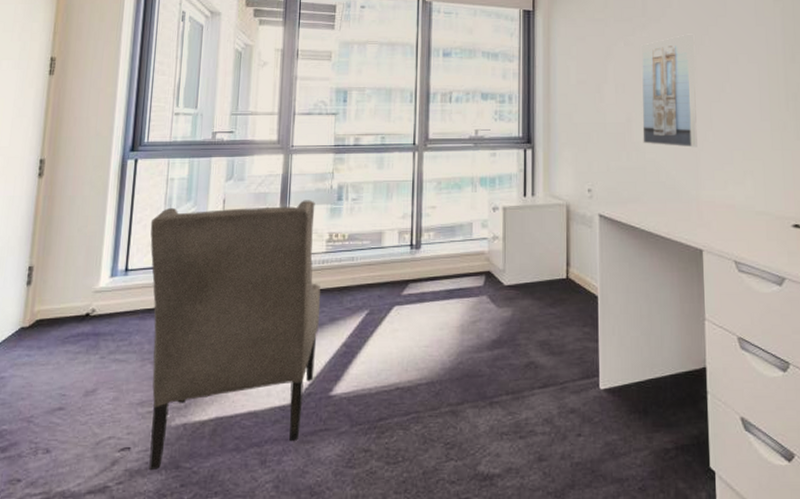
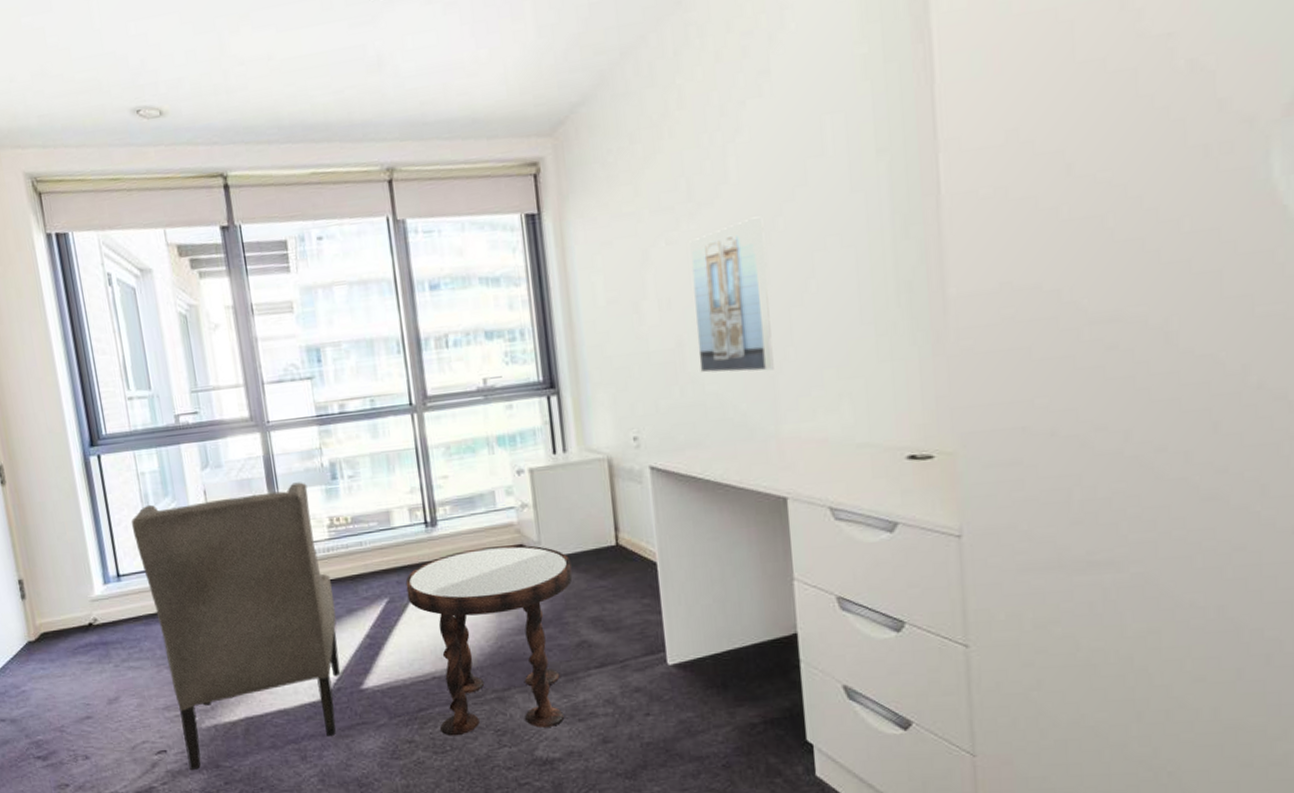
side table: none [385,271,528,447] -> present [405,545,573,736]

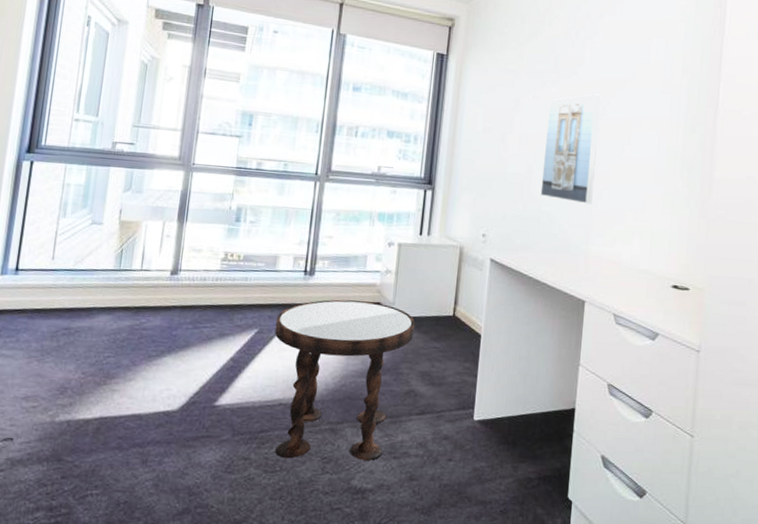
armchair: present [131,482,341,771] -> none [31,212,213,462]

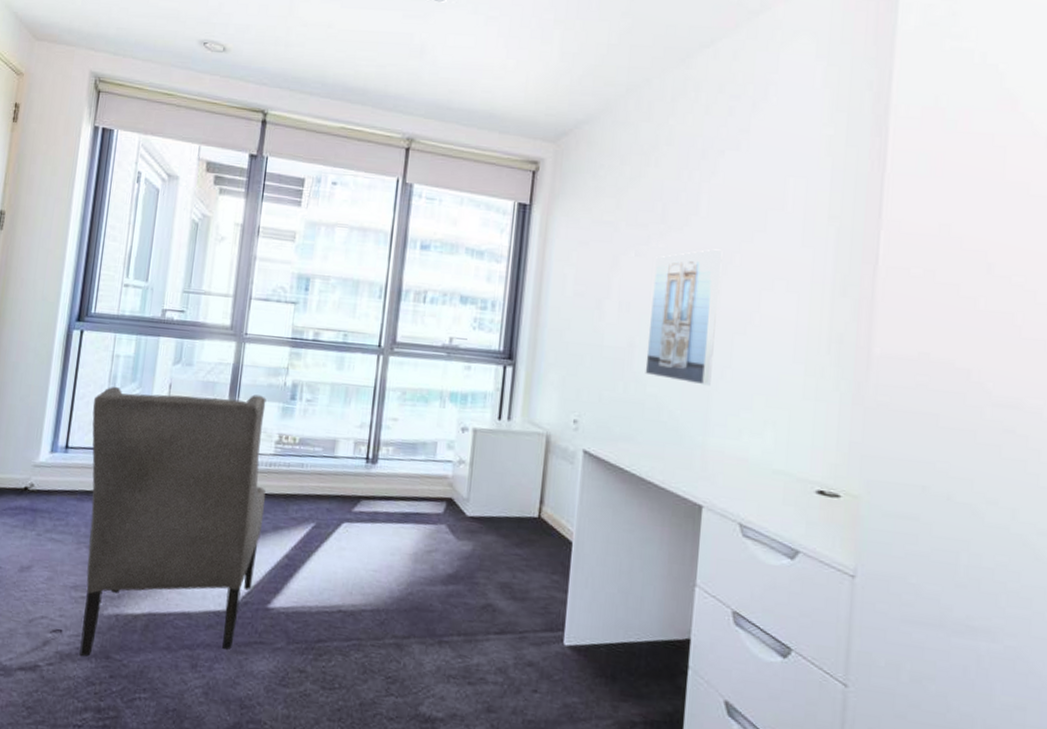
armchair: none [31,212,213,462] -> present [79,386,267,657]
side table: present [274,299,415,461] -> none [333,492,493,685]

